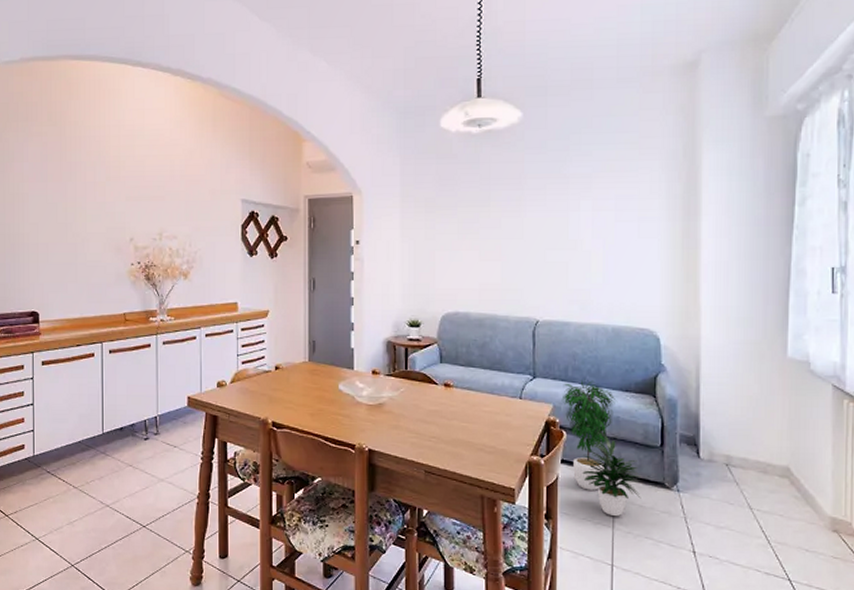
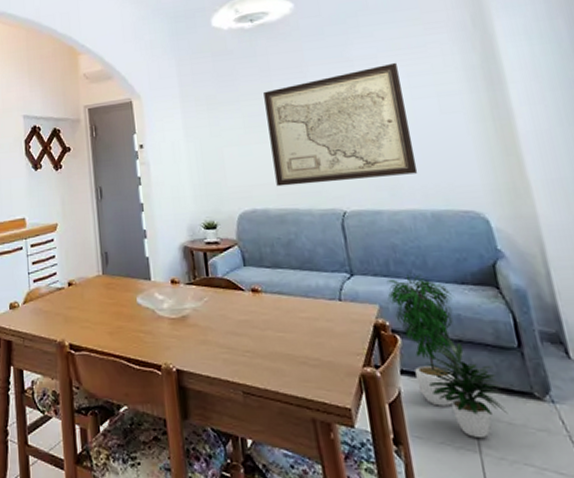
wall art: none [480,184,609,293] -> present [263,62,418,187]

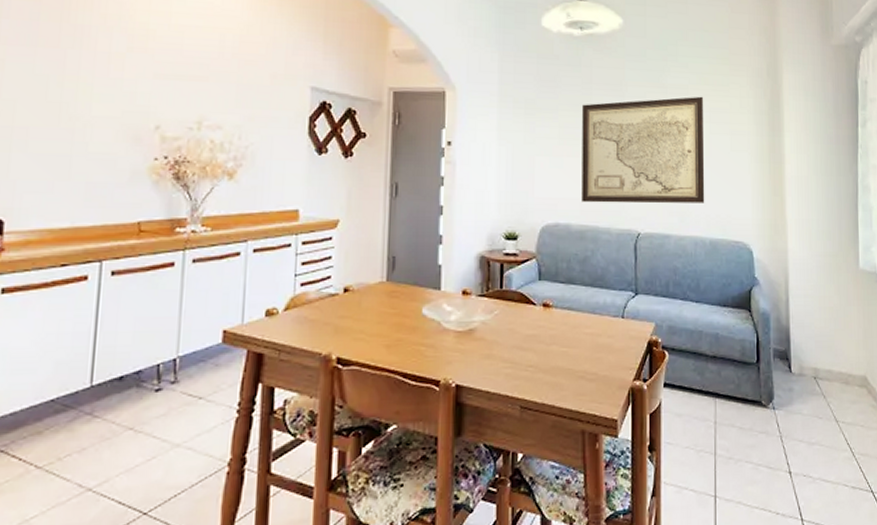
potted plant: present [386,273,508,439] -> none [663,294,741,442]

